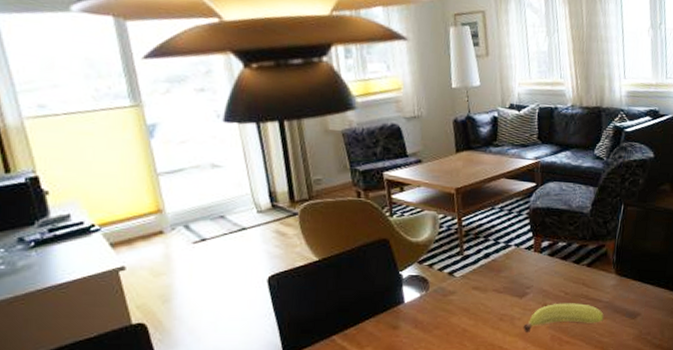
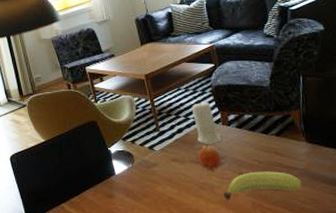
fruit: none [501,273,527,302] -> present [197,145,221,171]
candle: none [503,224,531,272] -> present [191,101,222,144]

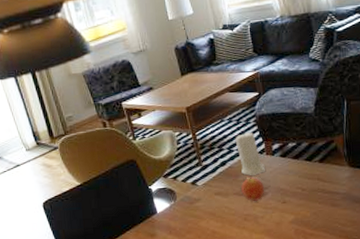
fruit: present [223,171,303,200] -> none [267,197,344,229]

